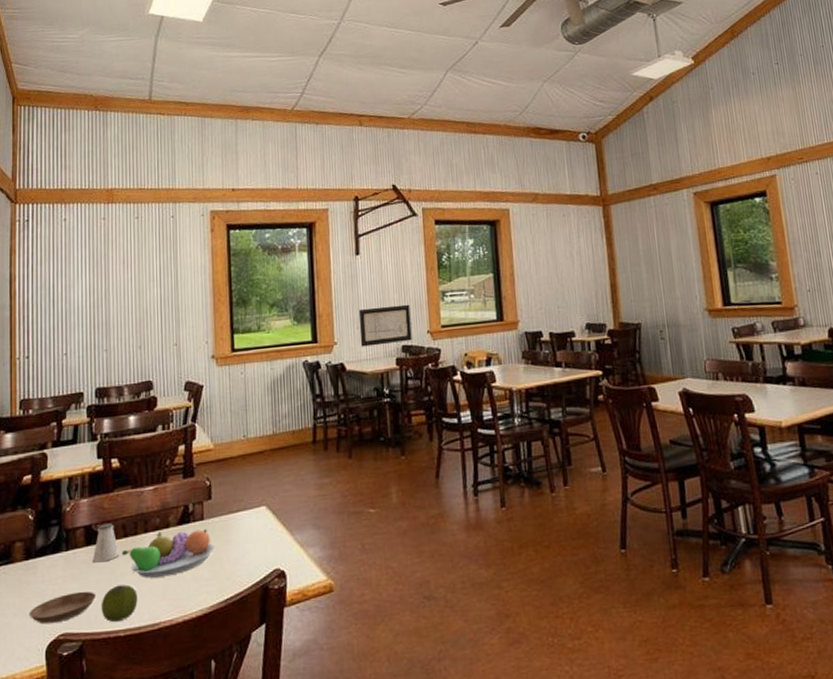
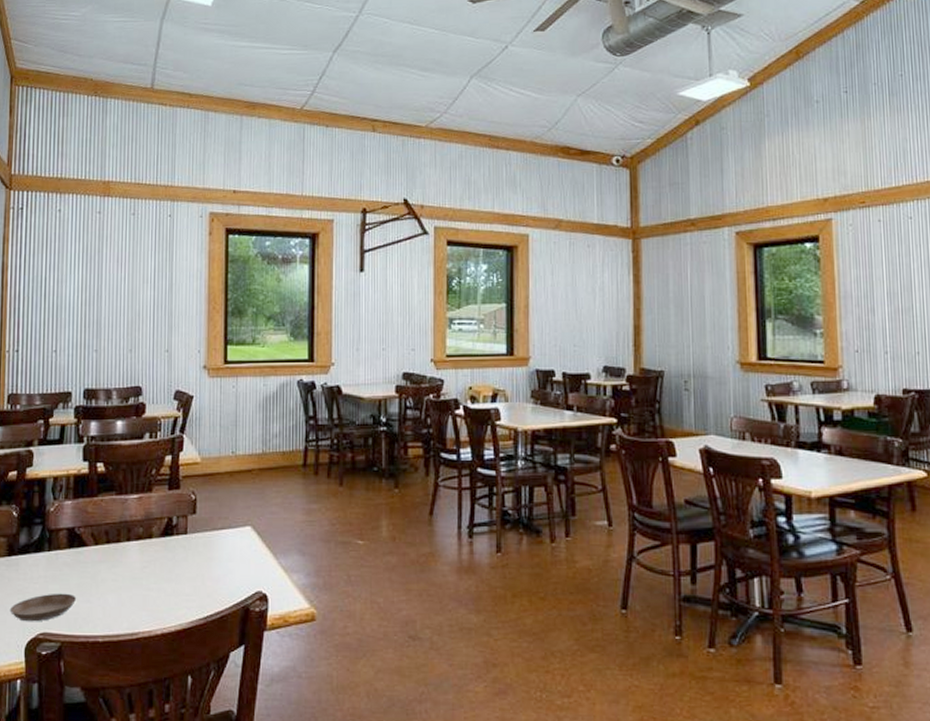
saltshaker: present [92,523,120,563] -> none [74,528,101,566]
apple: present [101,584,138,622] -> none [80,591,118,627]
fruit bowl: present [121,529,214,578] -> none [103,540,197,587]
wall art: present [358,304,412,347] -> none [359,329,414,370]

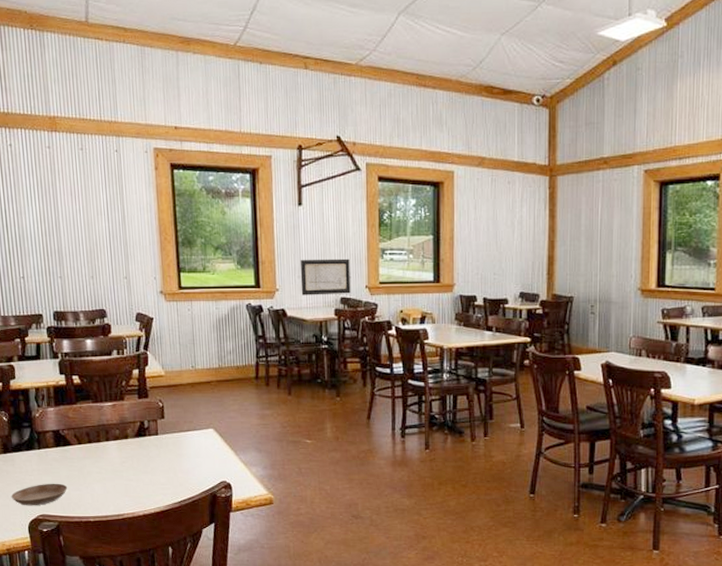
wall art: none [359,329,414,370] -> present [300,258,351,296]

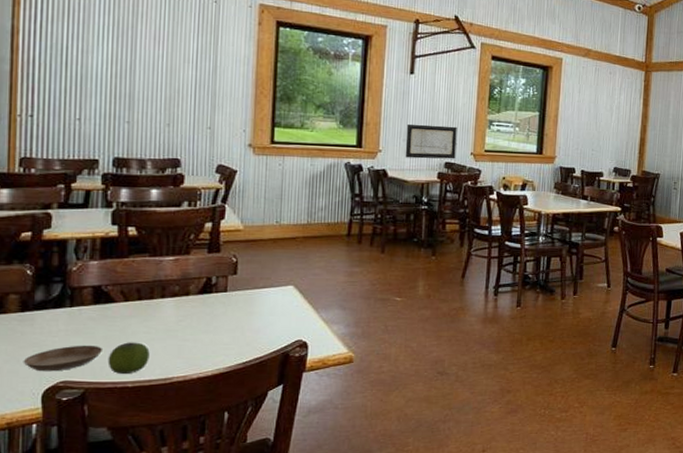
apple: none [72,481,104,509] -> present [107,342,150,374]

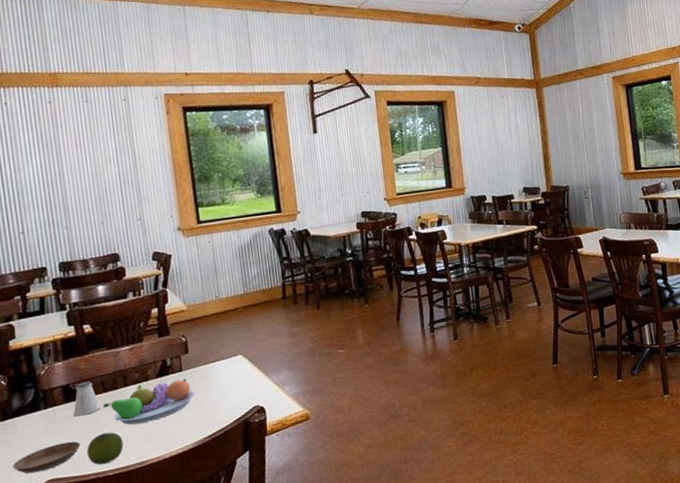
saltshaker: none [100,286,132,321] -> present [73,381,101,417]
fruit bowl: none [133,297,236,338] -> present [102,378,195,425]
wall art: present [405,123,457,159] -> none [319,176,371,215]

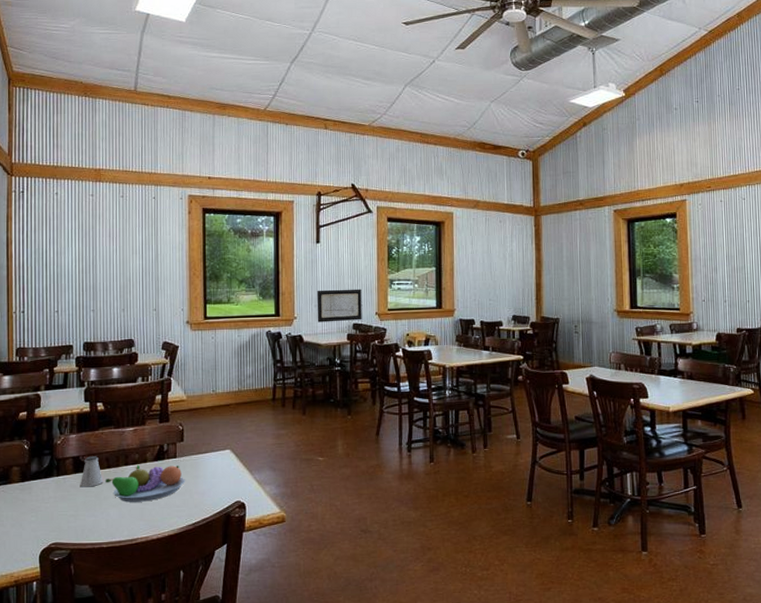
saucer: present [12,441,81,474] -> none [24,509,83,535]
apple: present [86,432,124,465] -> none [87,506,119,536]
wall art: none [319,176,371,215] -> present [316,289,362,323]

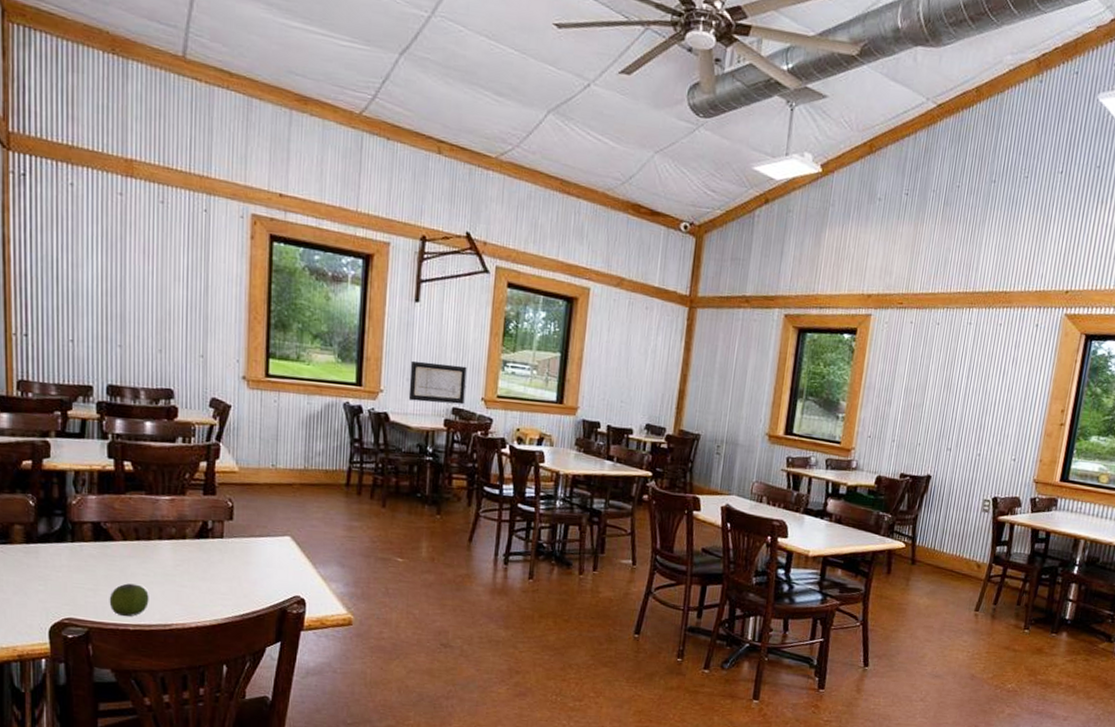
saltshaker: present [80,456,103,488] -> none [100,523,131,560]
apple: none [87,506,119,536] -> present [109,583,149,616]
fruit bowl: present [105,464,185,502] -> none [132,540,233,584]

